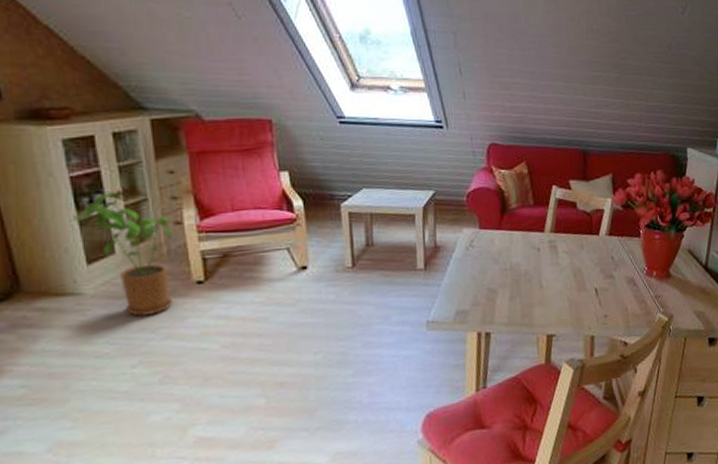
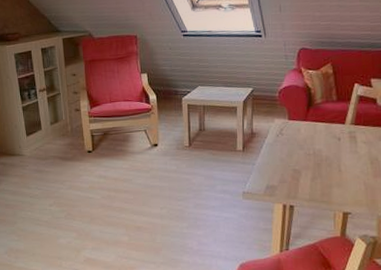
house plant: present [71,192,174,317] -> none [18,89,75,173]

